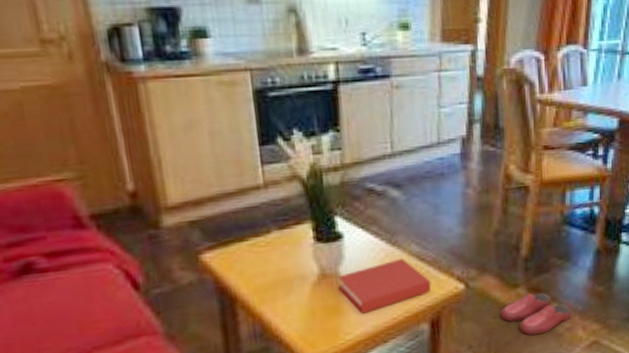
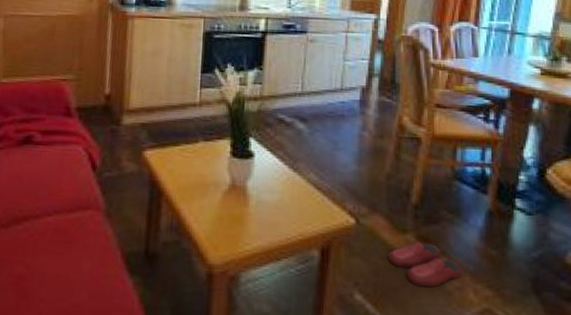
book: present [337,258,432,314] -> none [243,183,325,228]

